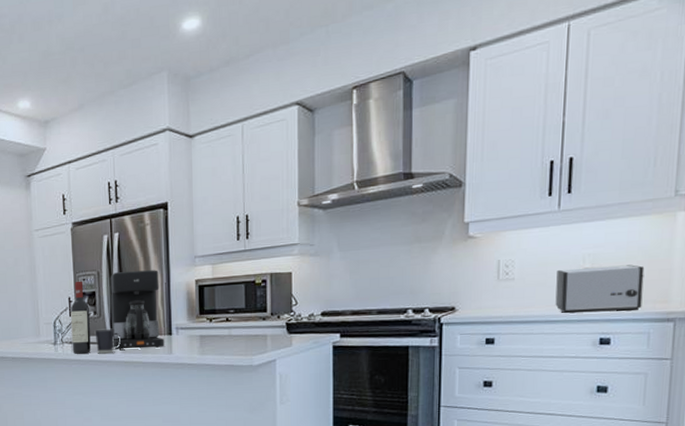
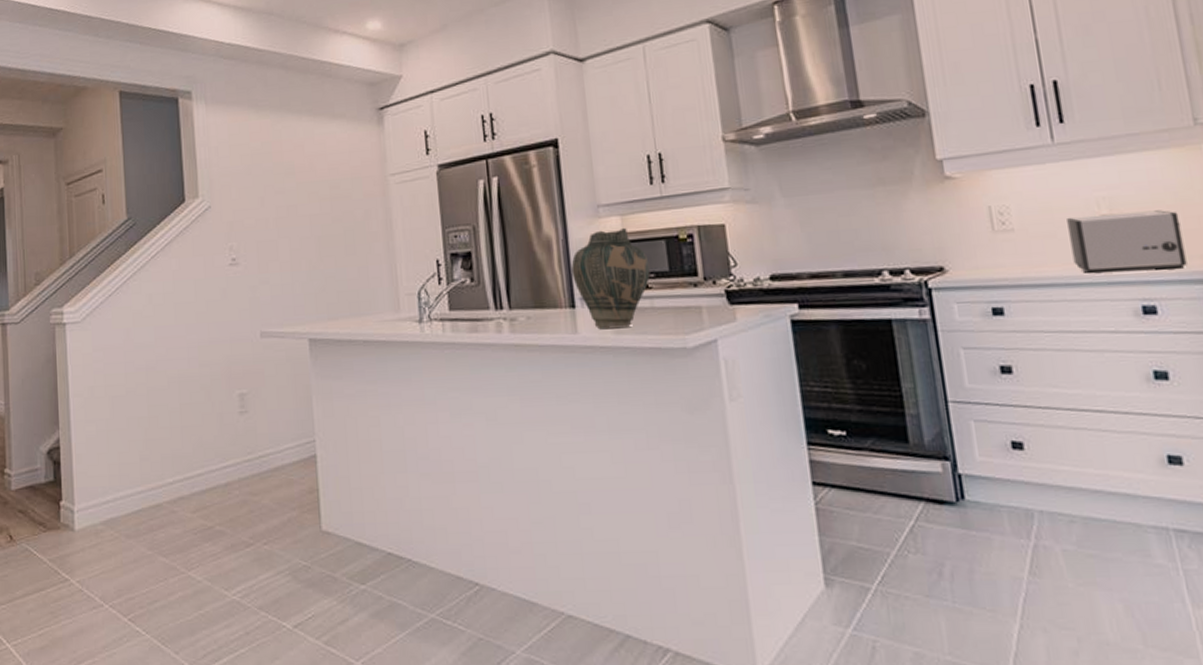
wine bottle: present [70,281,91,354] -> none [439,238,469,335]
mug: present [94,328,121,353] -> none [472,300,508,333]
coffee maker: present [110,270,164,350] -> none [489,223,567,329]
vase: none [171,275,231,351] -> present [571,228,650,330]

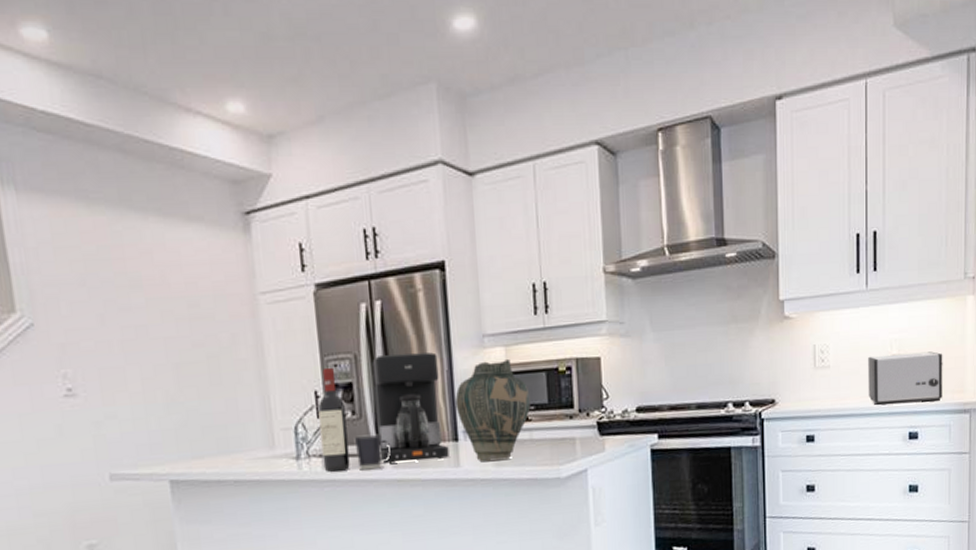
wine bottle: none [439,238,469,335] -> present [318,367,350,472]
mug: none [472,300,508,333] -> present [354,434,391,469]
coffee maker: none [489,223,567,329] -> present [372,352,449,464]

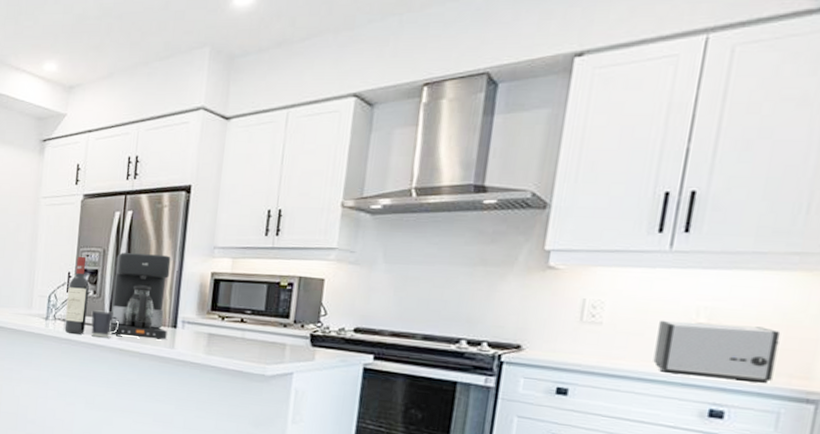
vase: present [455,360,531,462] -> none [179,268,249,351]

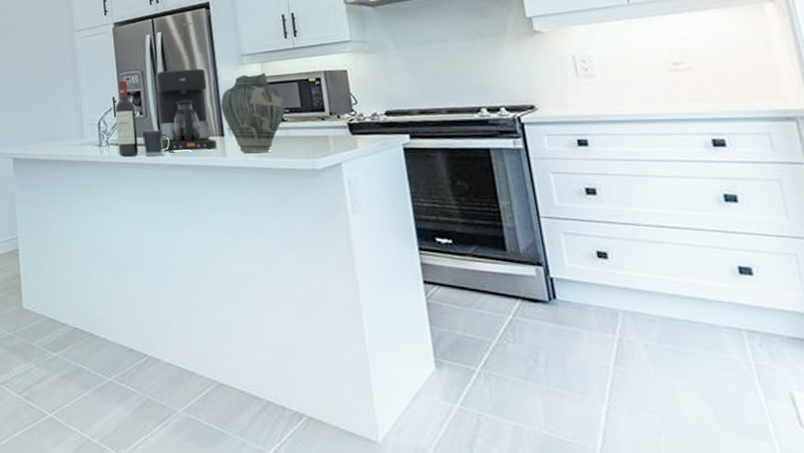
vase: none [179,268,249,351] -> present [221,73,286,154]
toaster: present [653,320,781,384] -> none [642,59,752,113]

